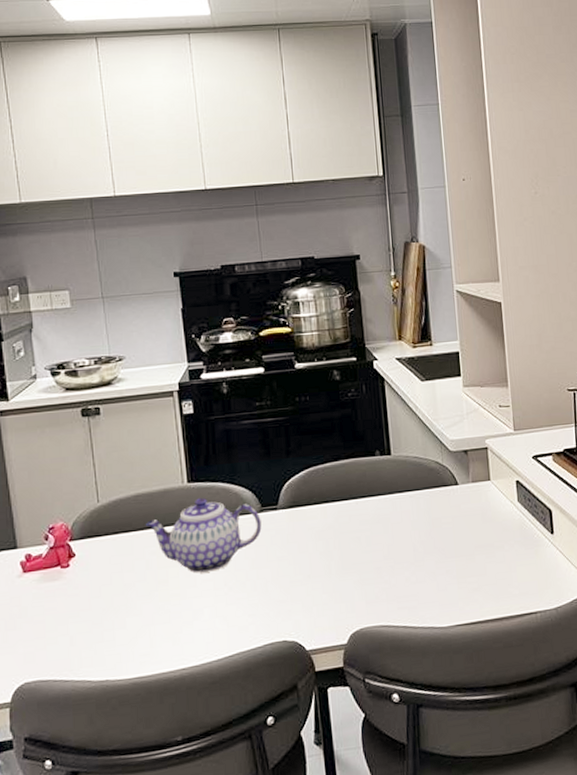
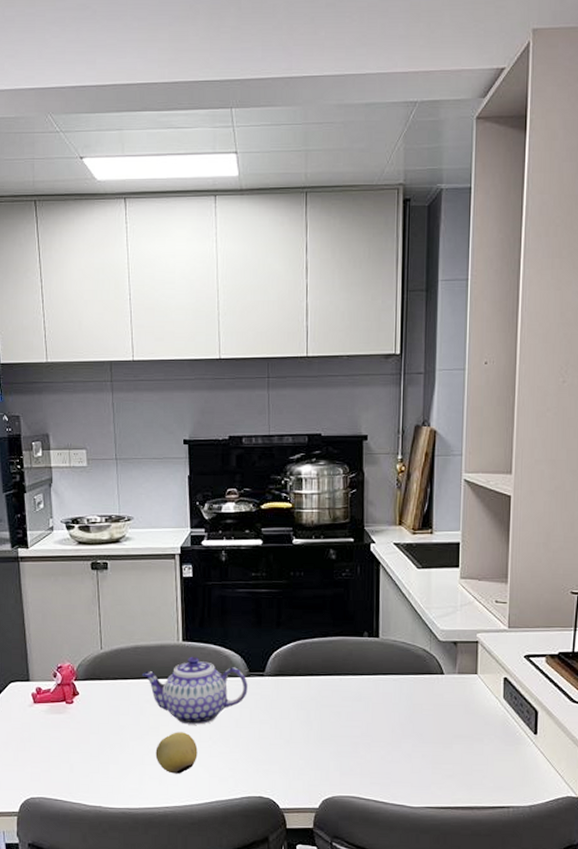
fruit: none [166,581,213,630] -> present [155,732,198,774]

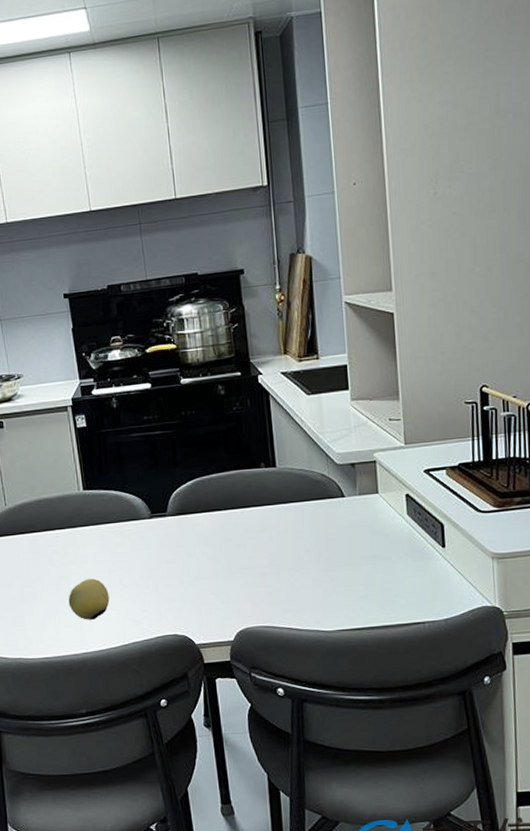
teapot: present [141,656,248,725] -> none [47,503,152,571]

